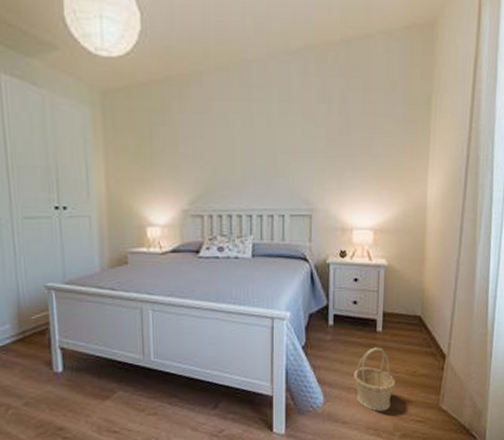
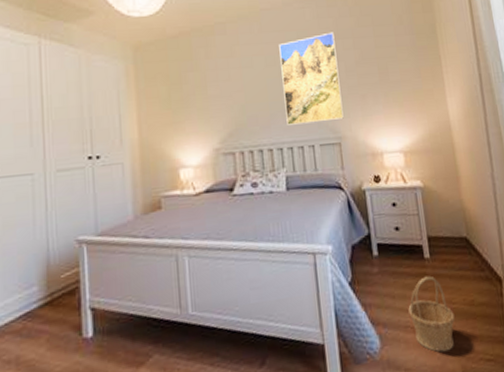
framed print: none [259,93,320,192] -> present [279,32,344,125]

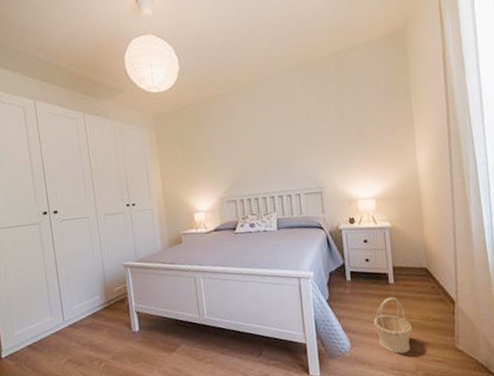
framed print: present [279,32,344,125] -> none [271,97,325,178]

